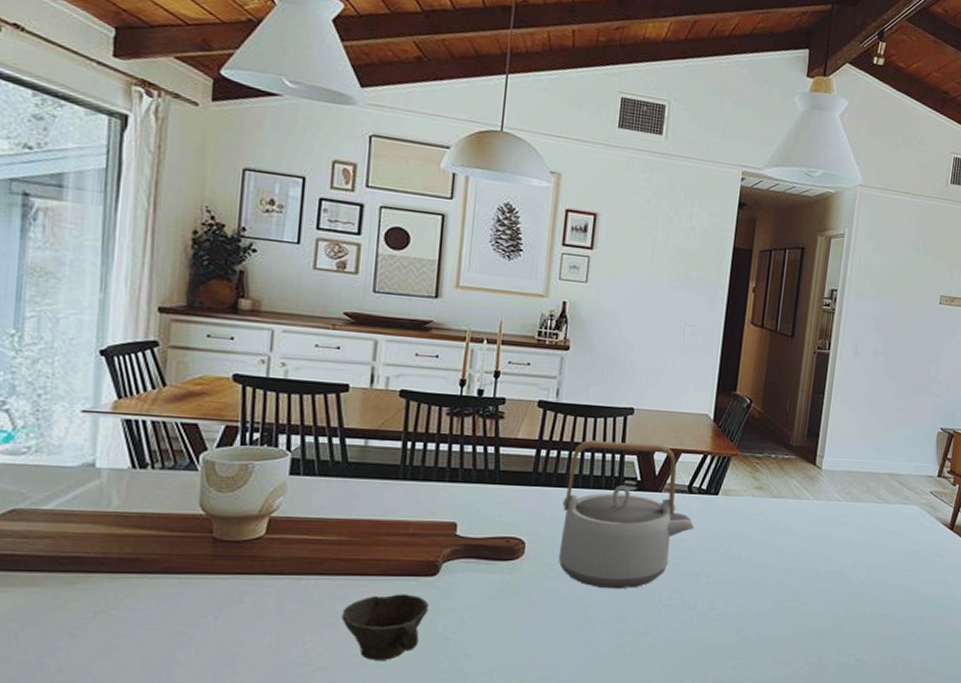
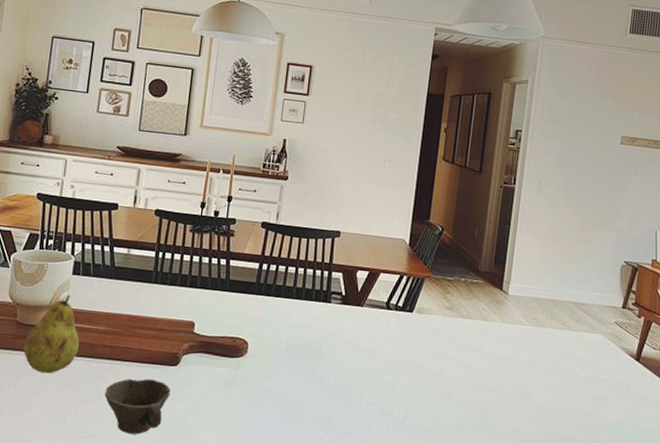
fruit: none [225,500,304,599] -> present [23,294,80,374]
teapot: present [558,440,694,589] -> none [275,257,391,391]

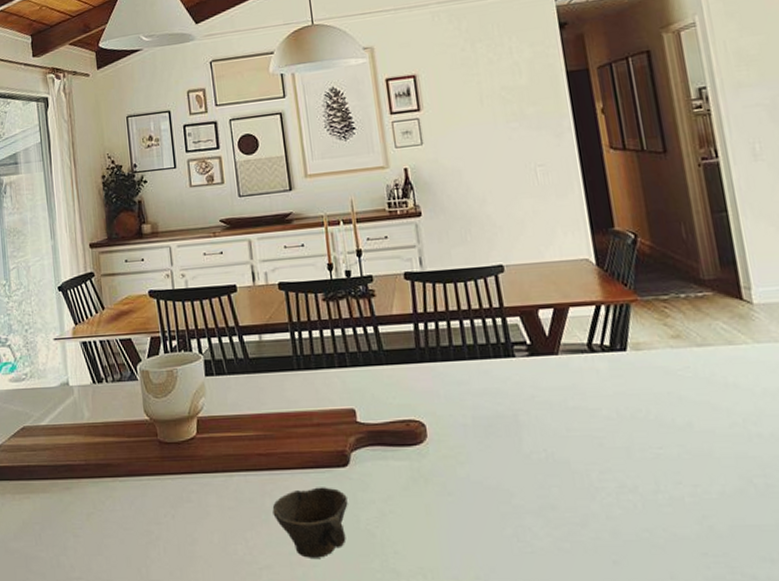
fruit: present [23,294,80,374] -> none [172,400,232,497]

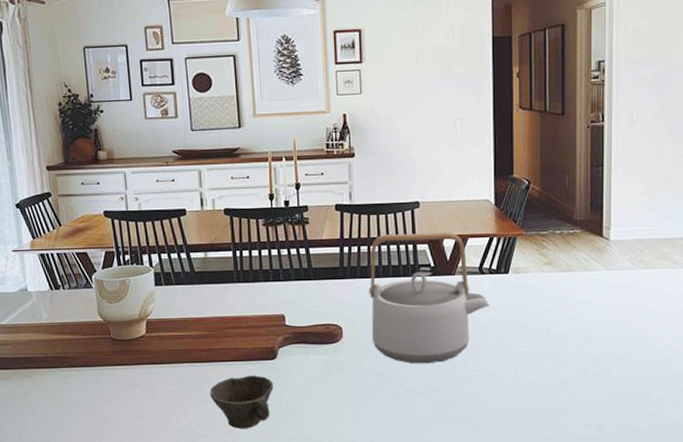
teapot: none [450,301,608,472] -> present [368,232,489,364]

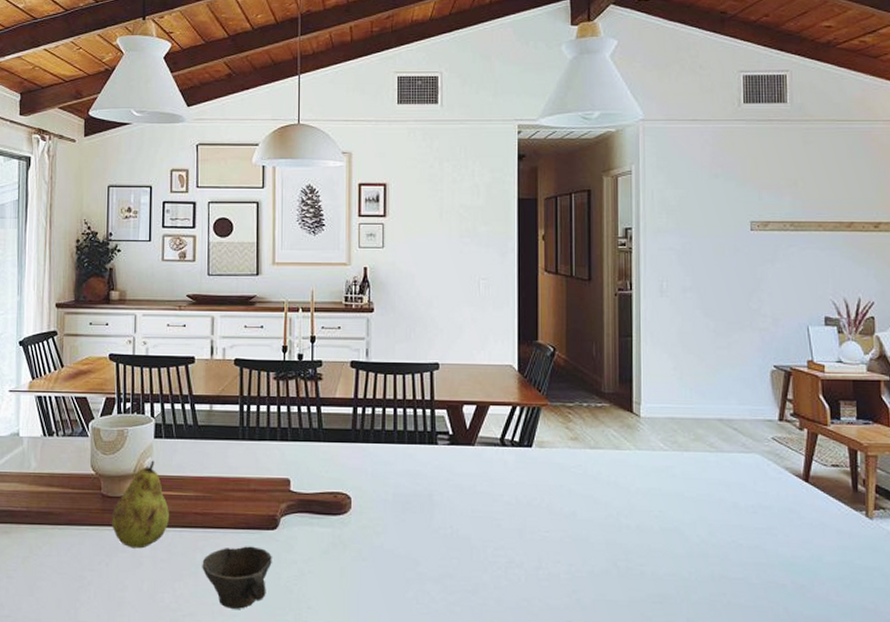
fruit: none [123,306,176,383] -> present [112,460,169,549]
teapot: present [368,232,489,364] -> none [381,396,511,545]

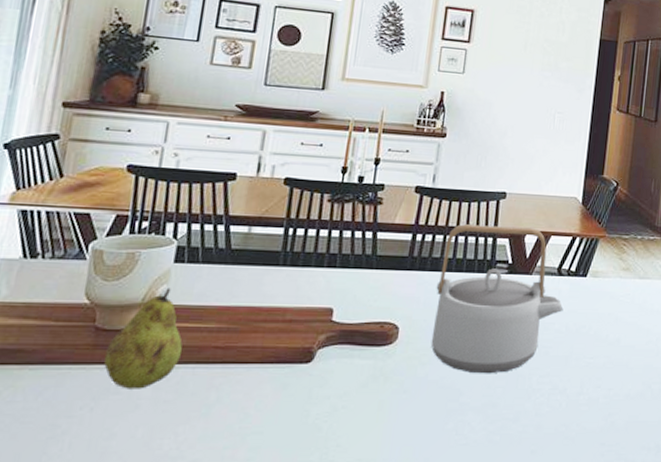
cup: present [202,546,272,609] -> none [215,382,302,452]
teapot: none [381,396,511,545] -> present [431,224,564,374]

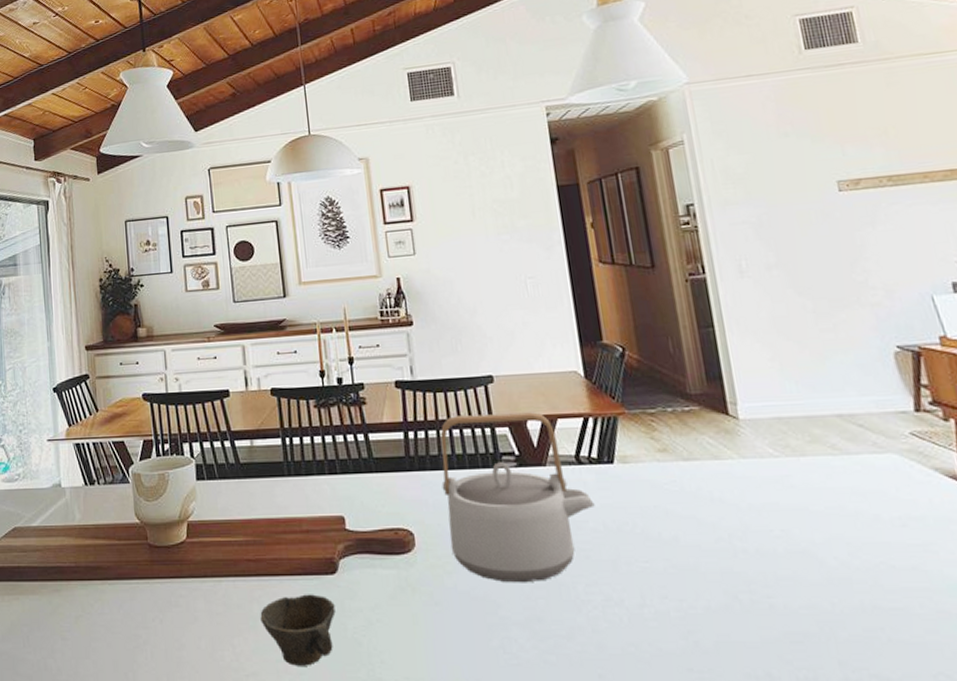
fruit: present [104,288,183,389] -> none [161,504,221,602]
cup: none [215,382,302,452] -> present [260,594,336,666]

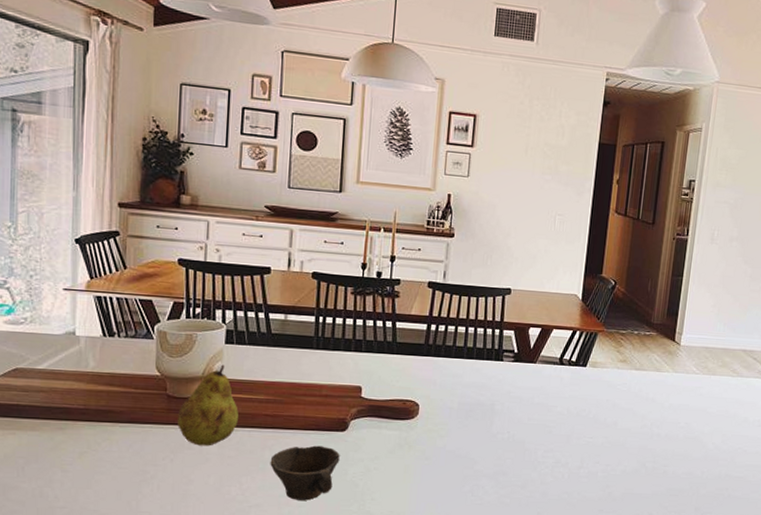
fruit: none [161,504,221,602] -> present [177,364,238,446]
teapot: present [440,412,595,583] -> none [447,317,565,447]

